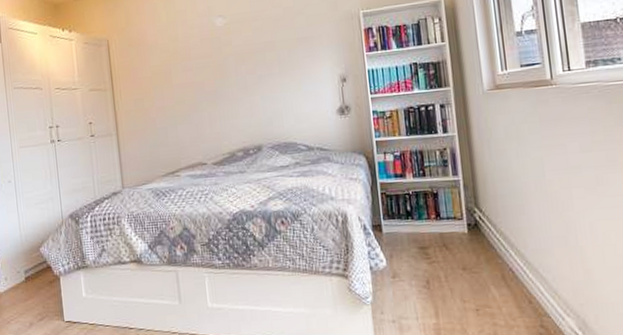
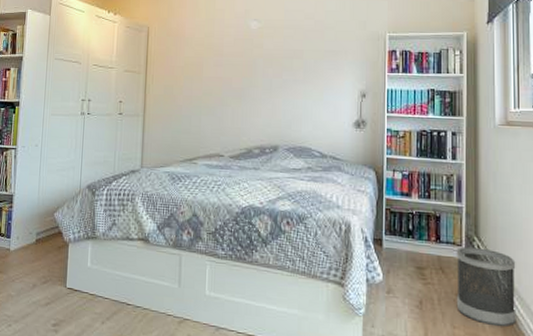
wastebasket: none [458,218,527,295] -> present [456,246,517,327]

